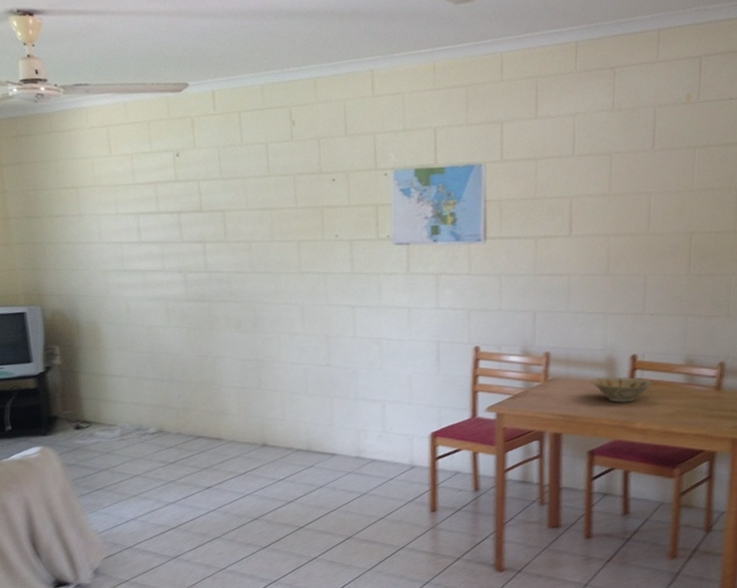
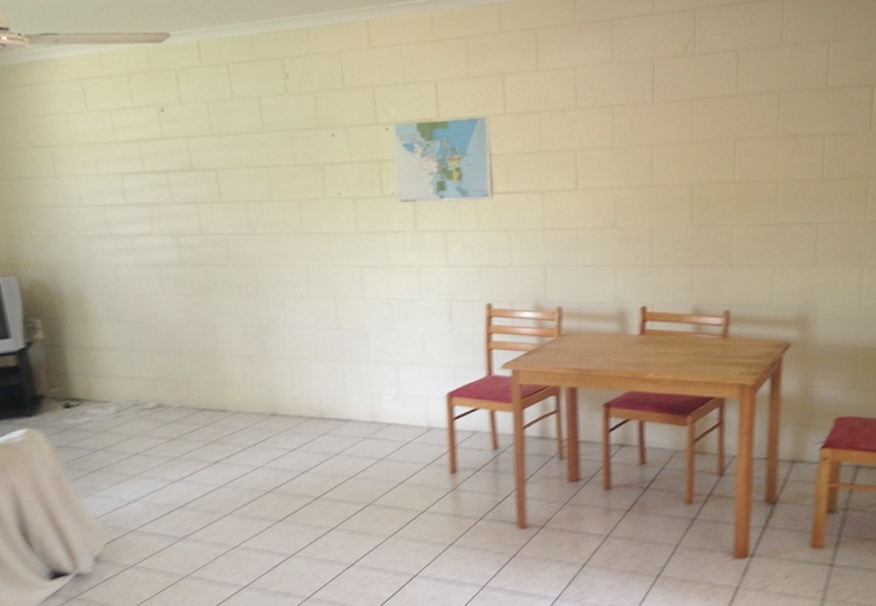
bowl: present [590,376,655,403] -> none [602,328,665,354]

